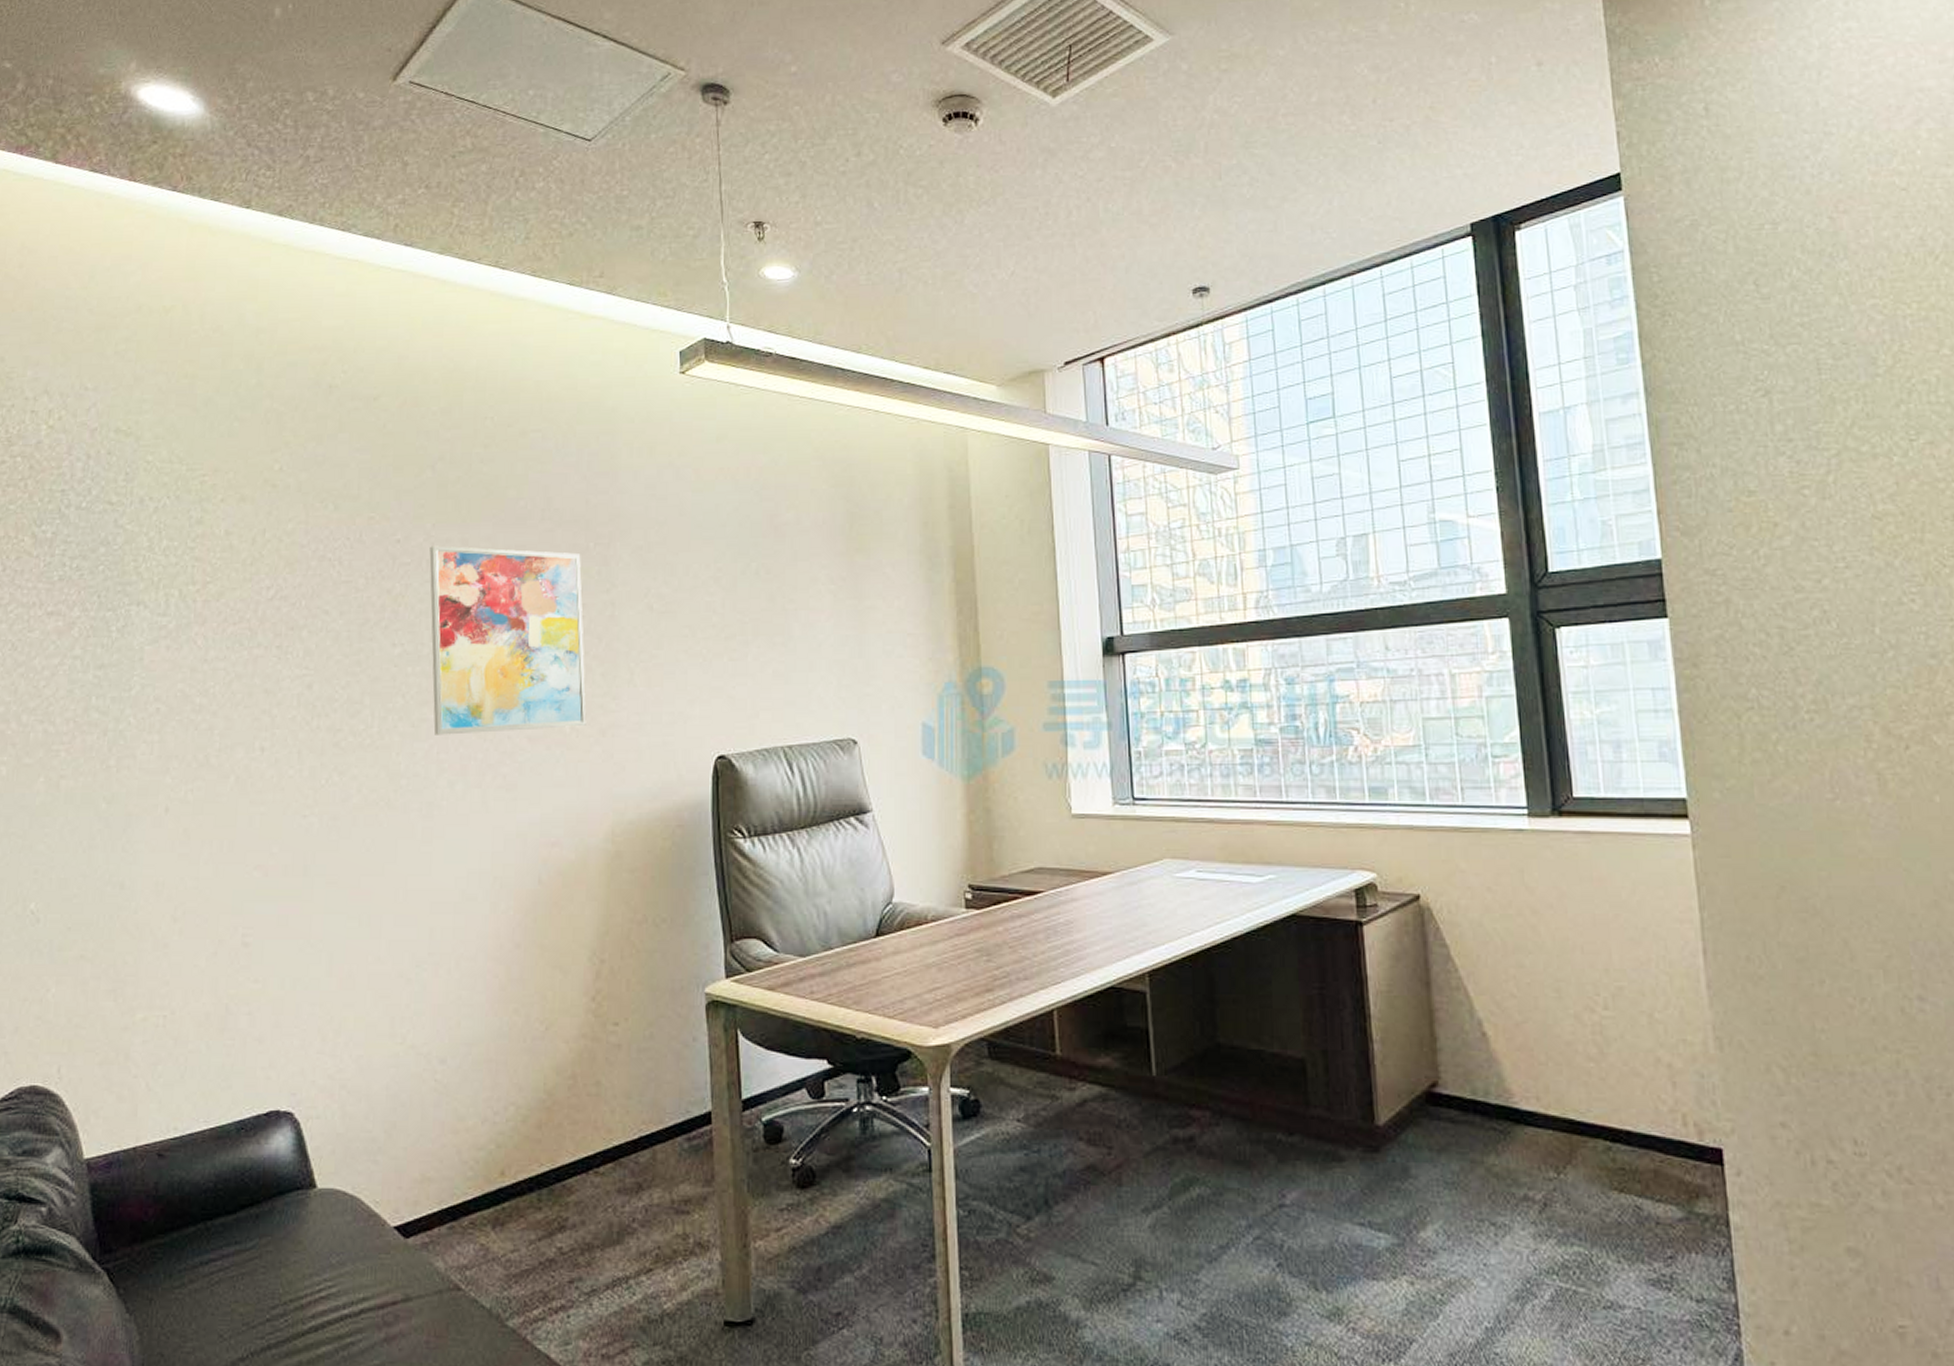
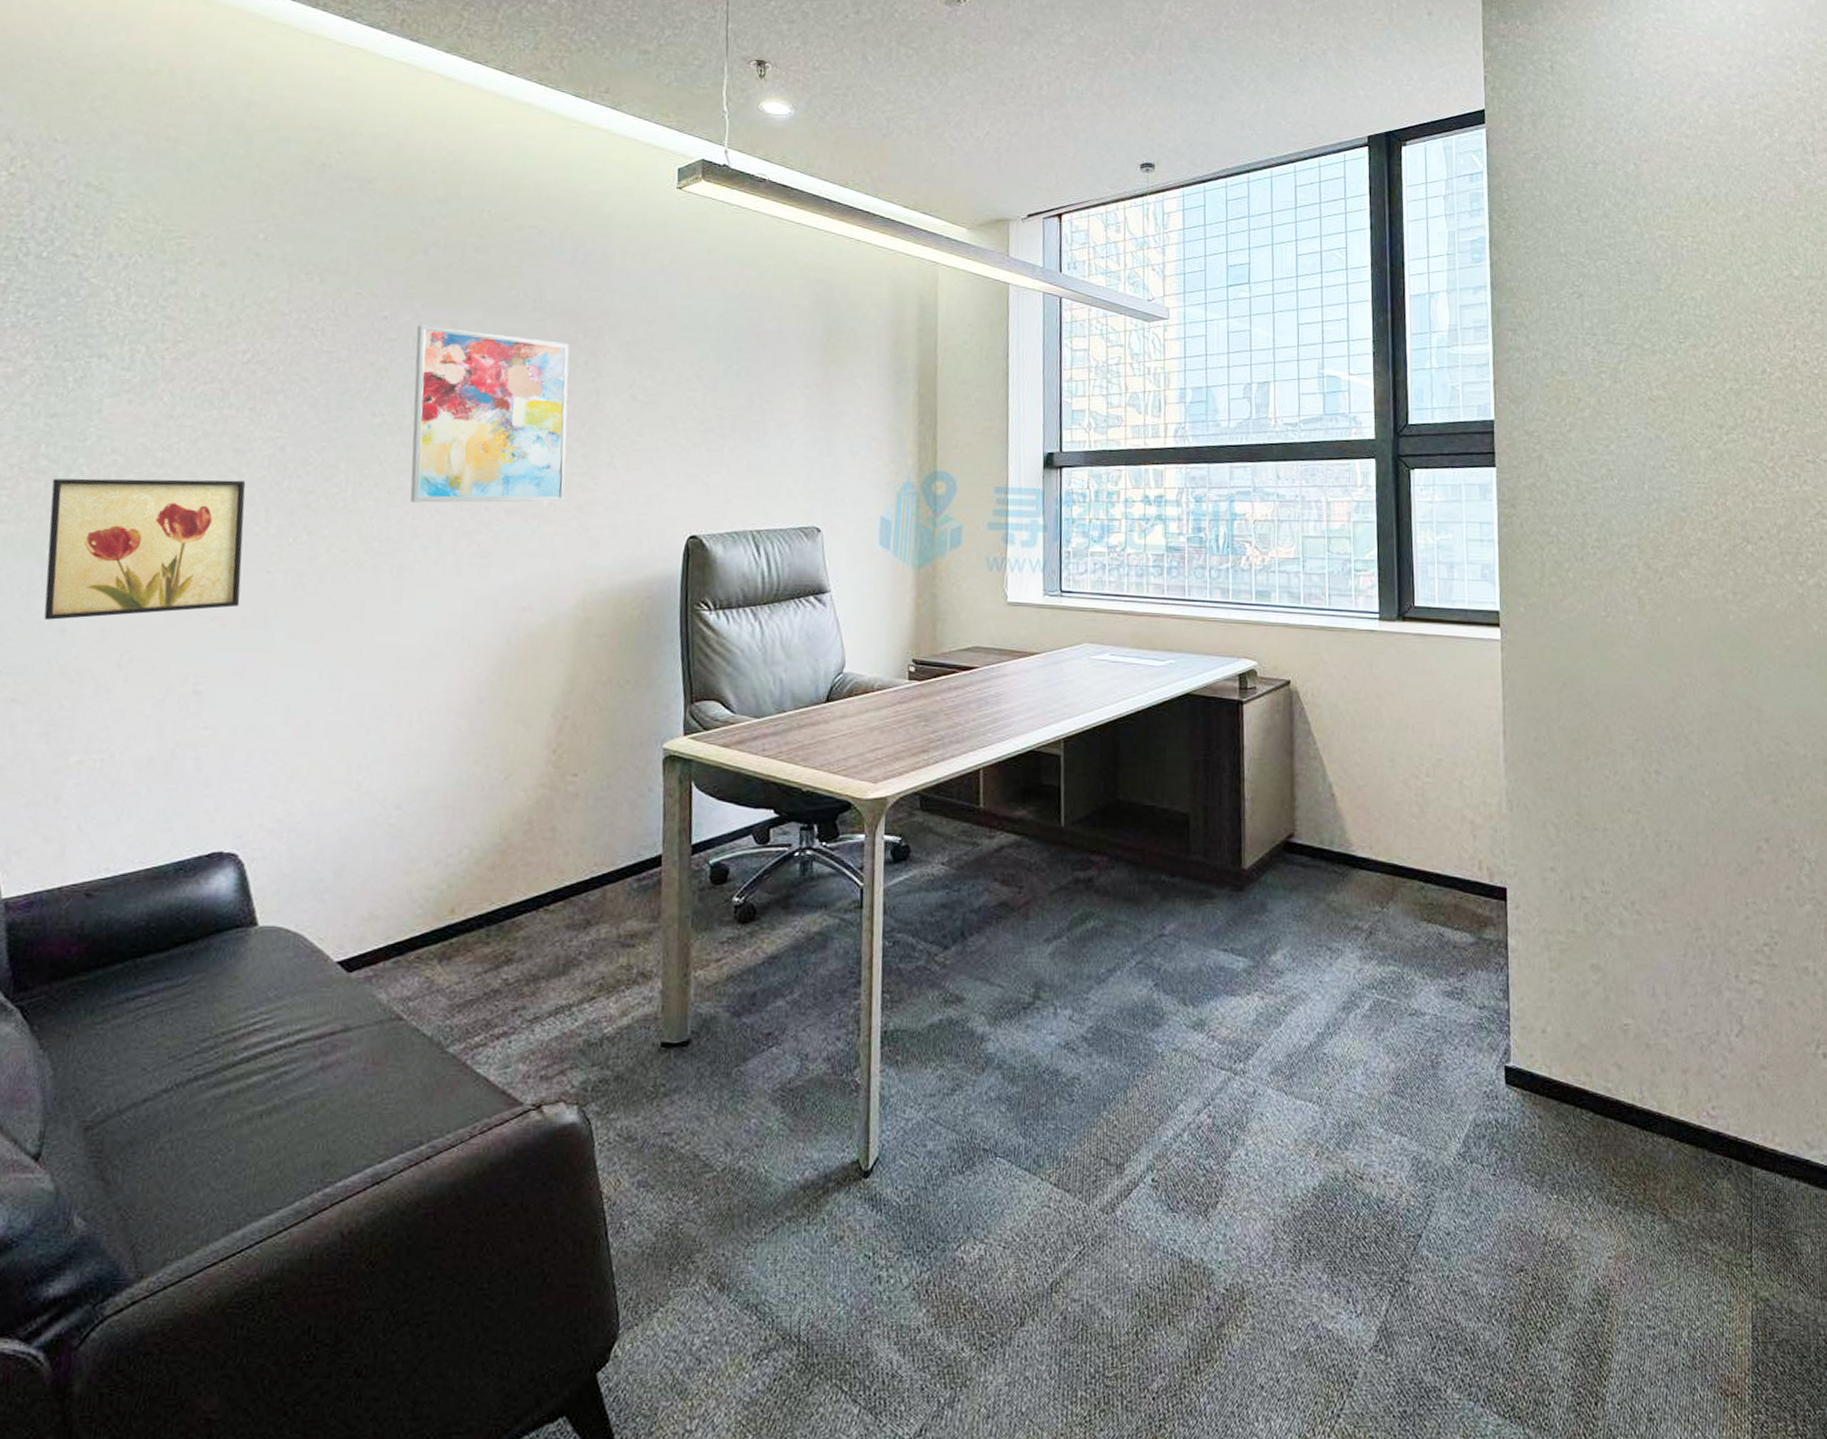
wall art: none [103,722,280,874] -> present [44,478,246,620]

